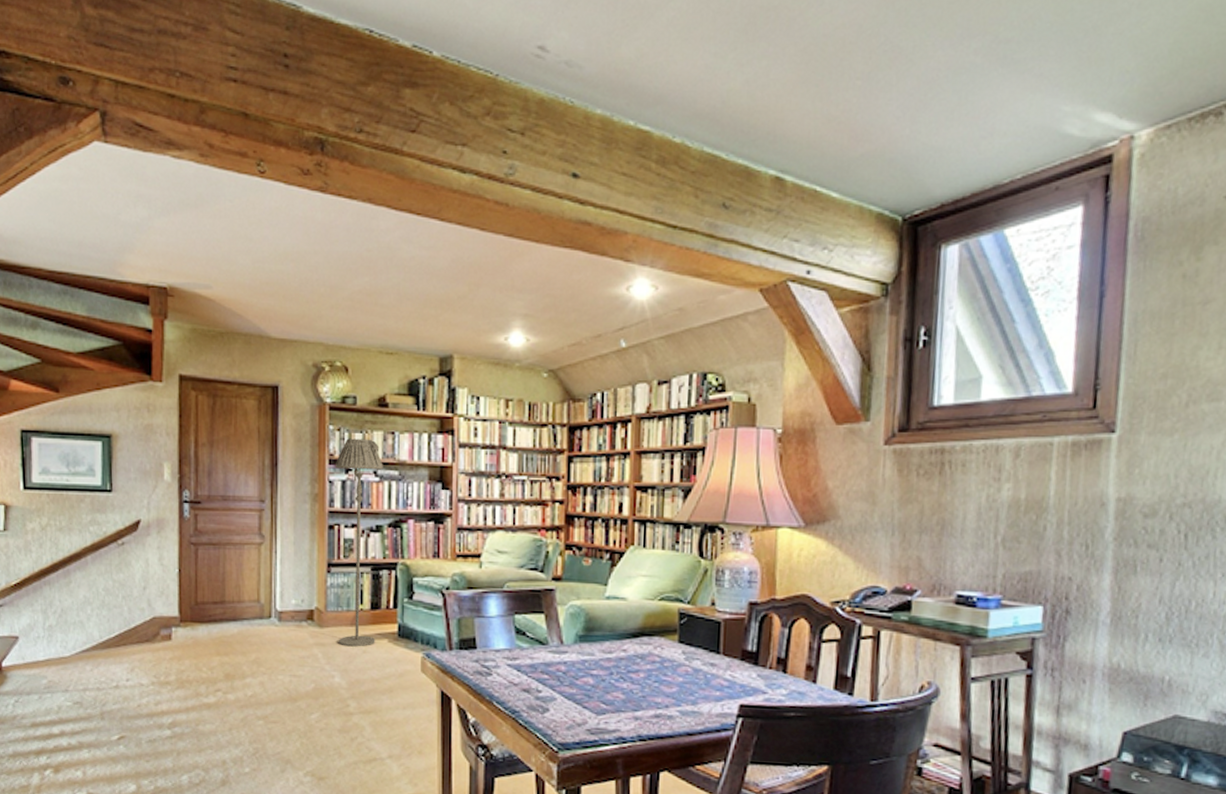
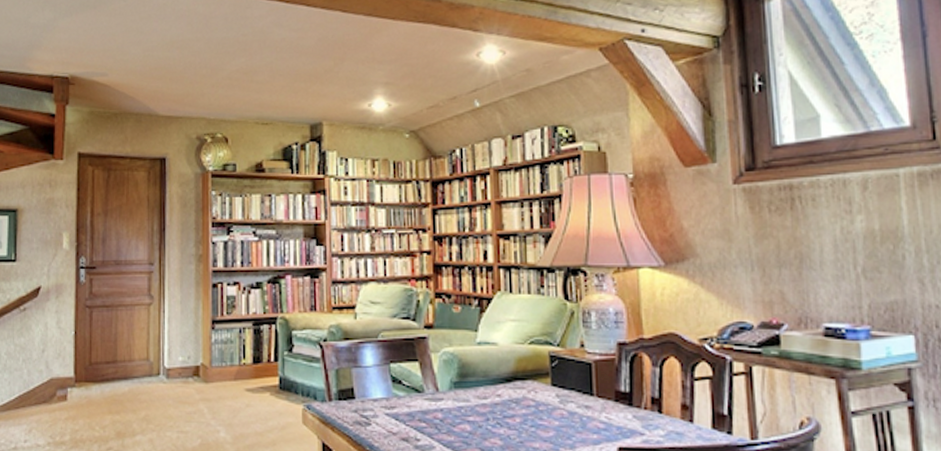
floor lamp: present [335,438,383,647] -> none [217,202,262,401]

